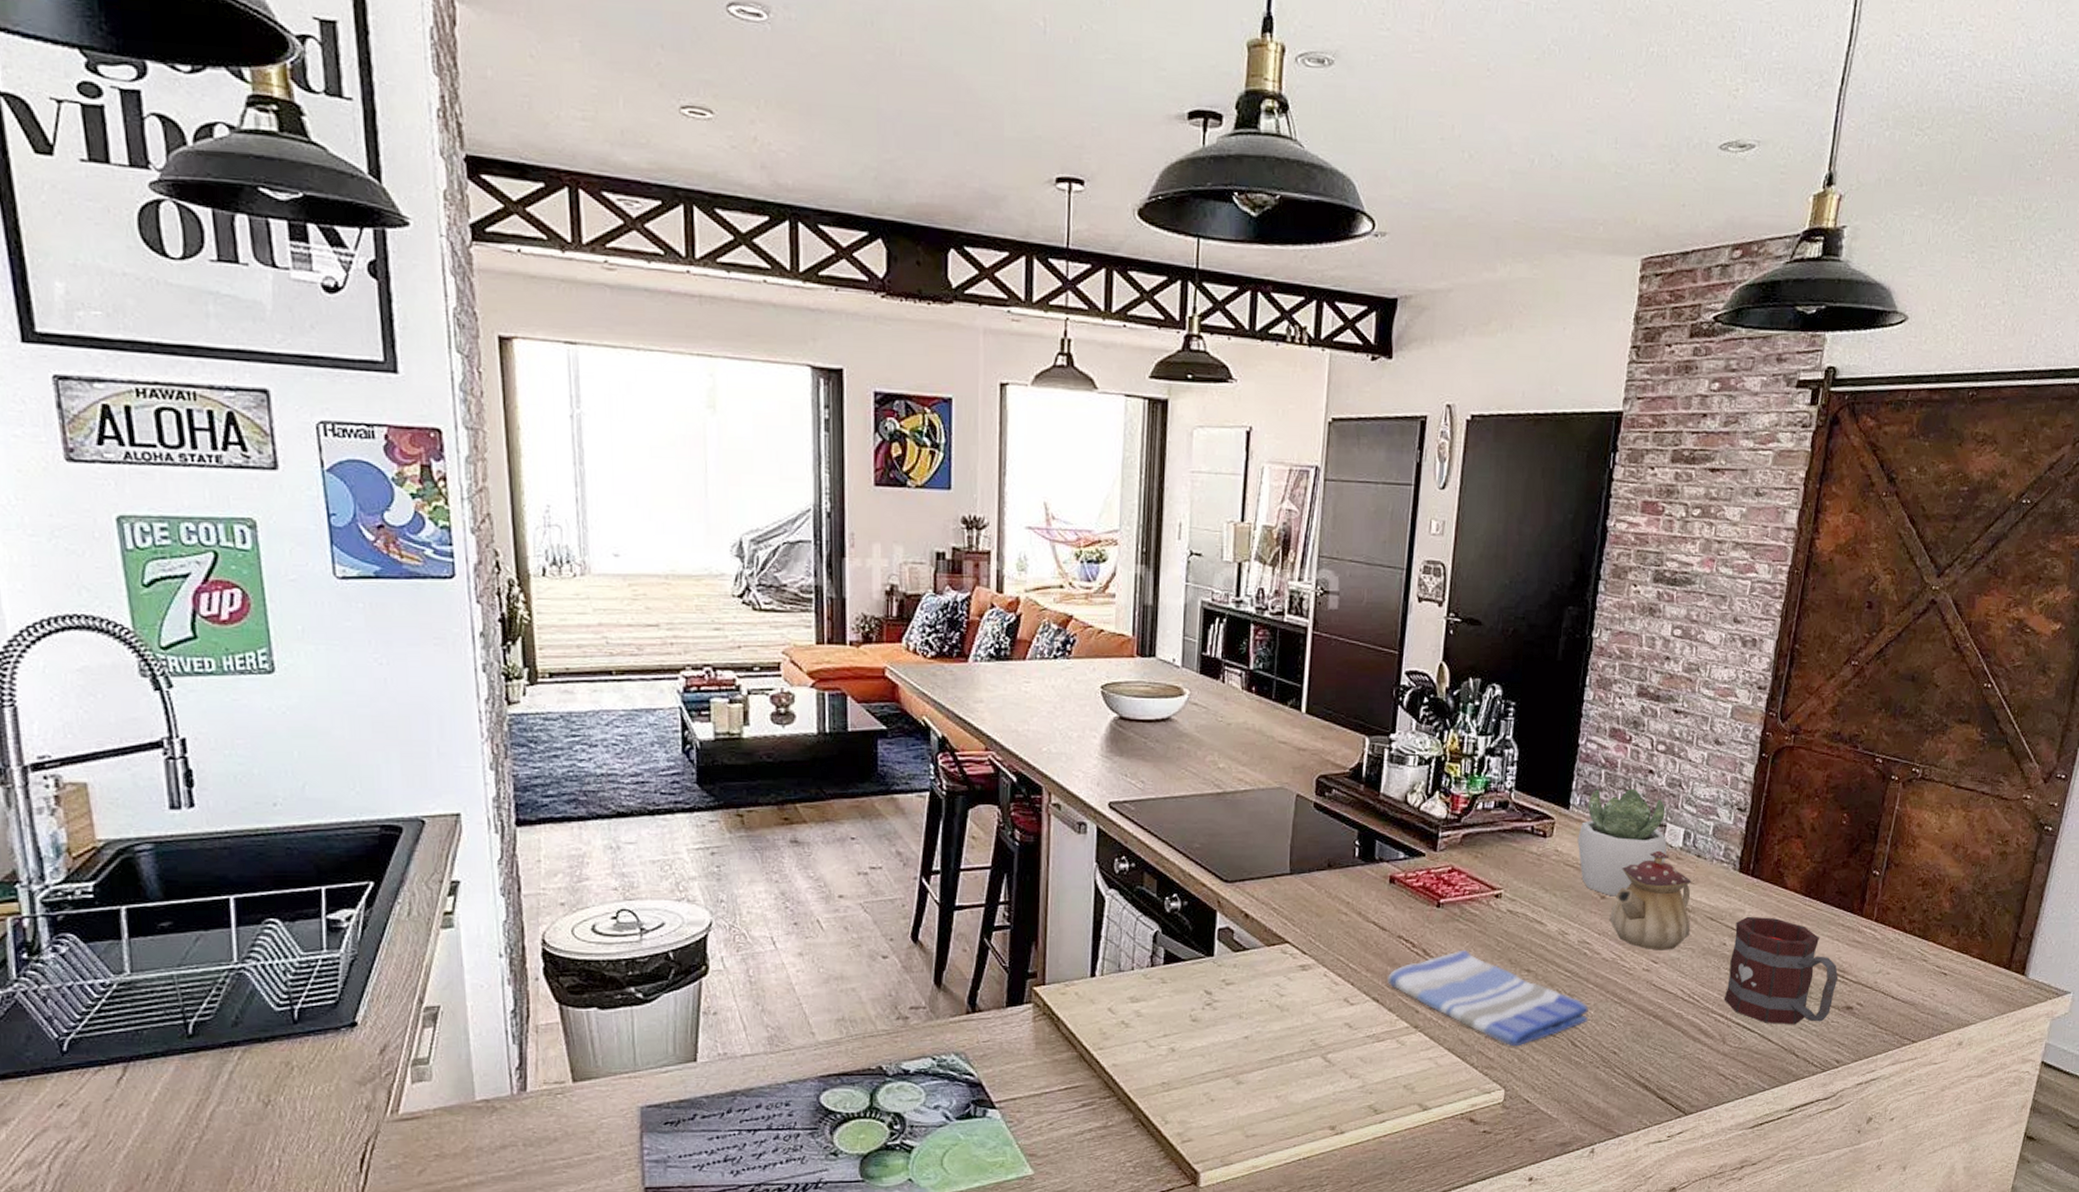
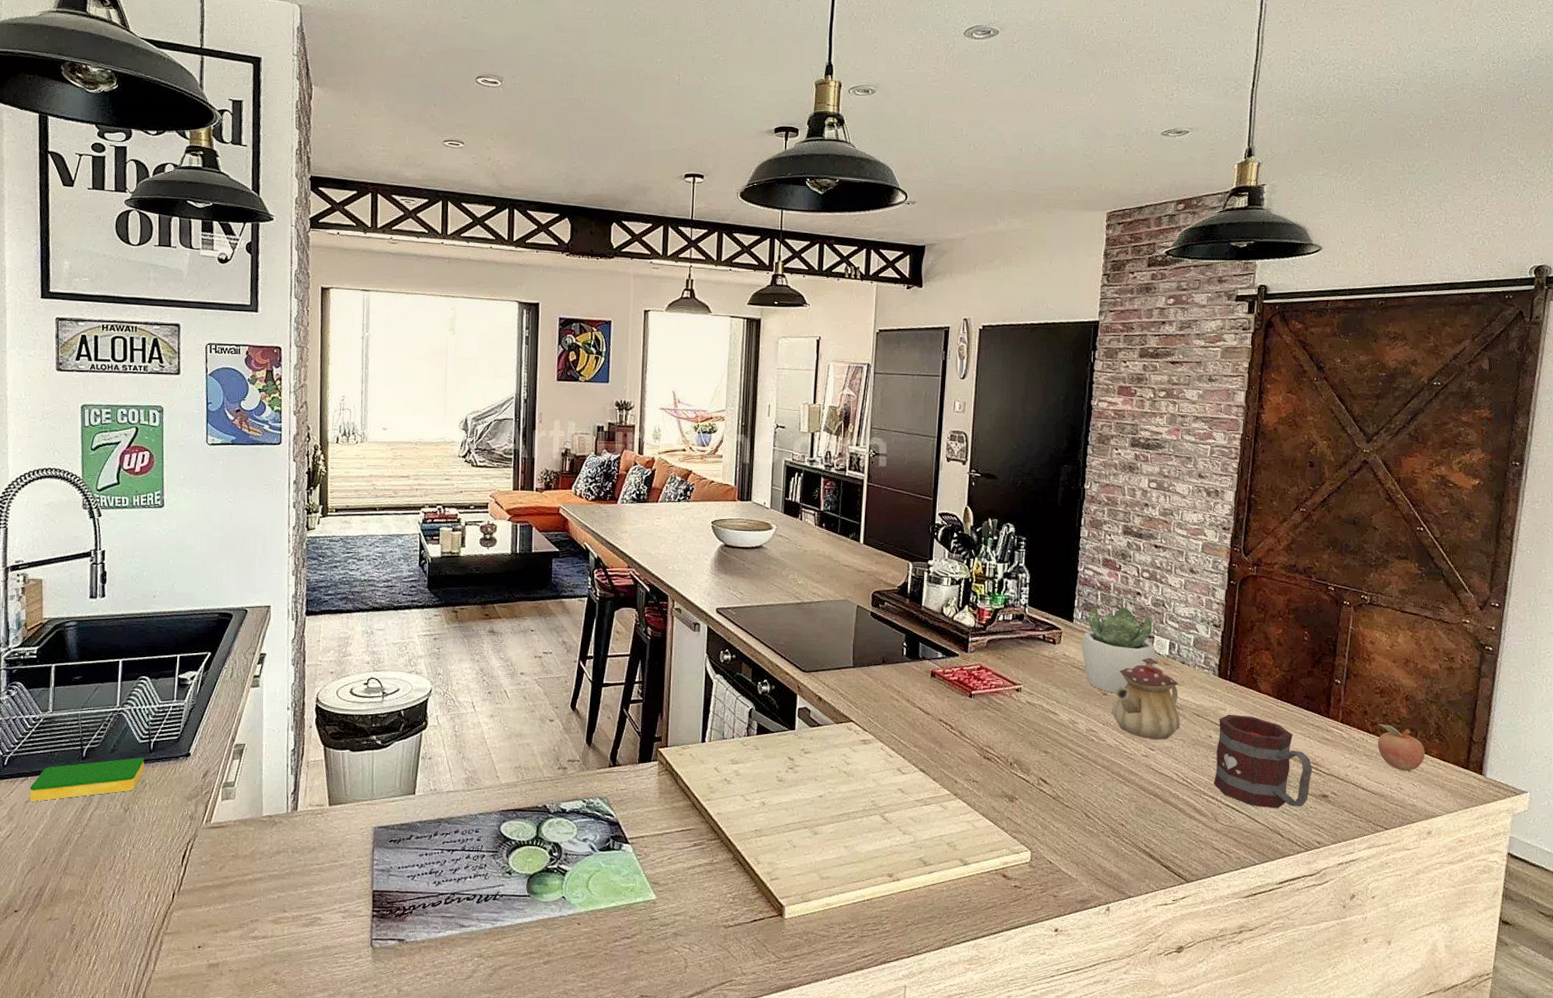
dish sponge: none [109,1031,288,1100] -> present [29,757,145,802]
dish towel: present [1387,949,1590,1047] -> none [932,732,1099,815]
fruit: none [1913,921,1966,975] -> present [1377,724,1425,771]

